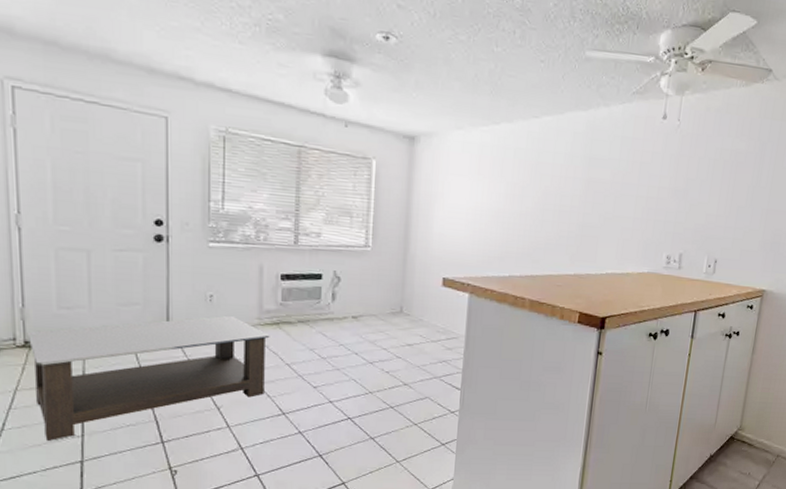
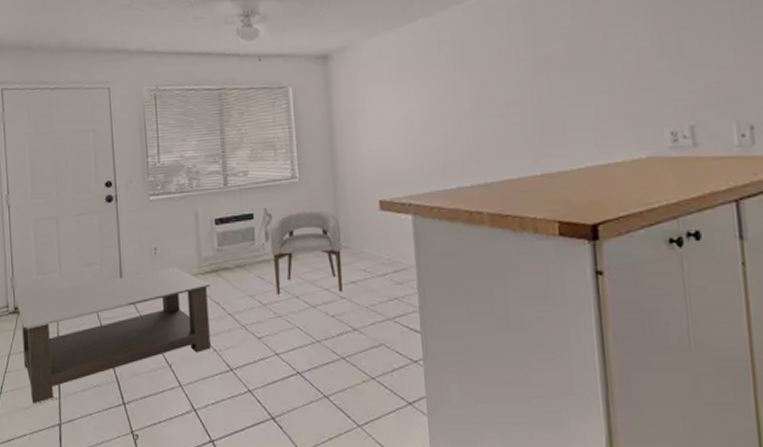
armchair: none [336,277,405,352] -> present [269,210,343,296]

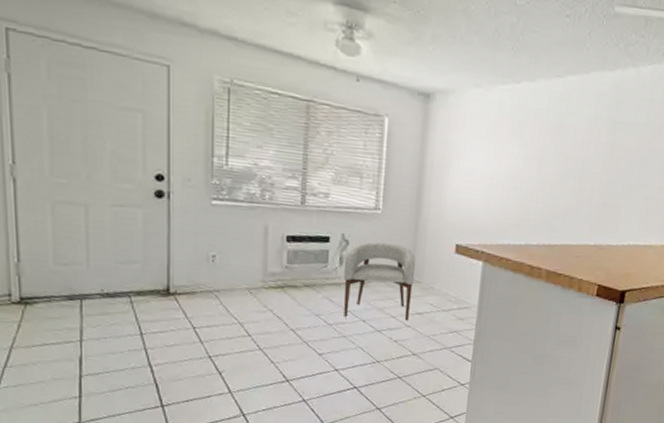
coffee table: present [16,266,211,404] -> none [22,277,274,402]

